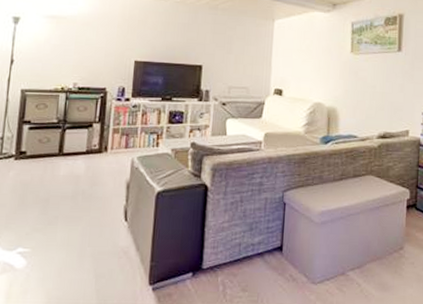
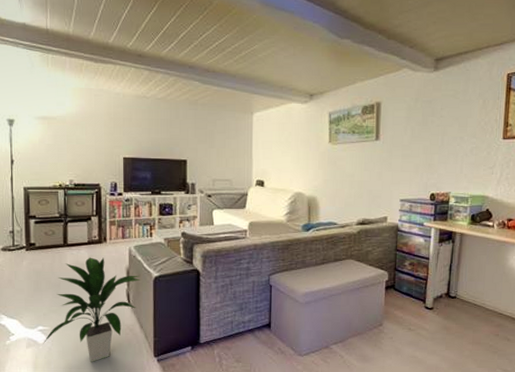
indoor plant: none [21,168,141,291] -> present [43,257,140,362]

